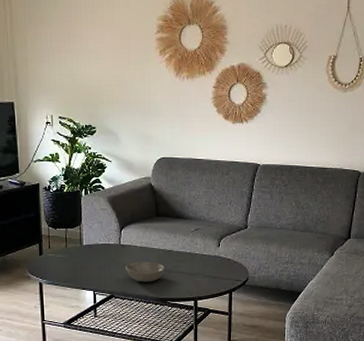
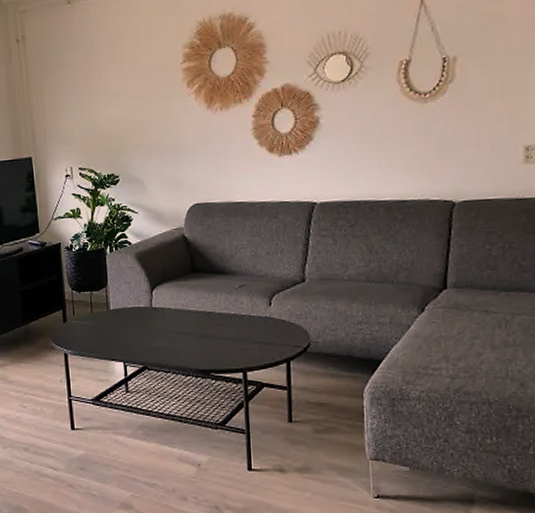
soup bowl: present [125,262,164,282] -> none [158,326,205,351]

